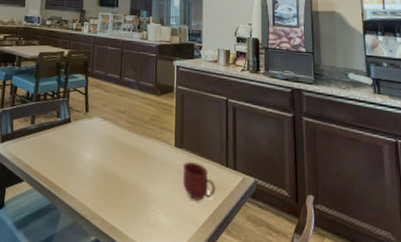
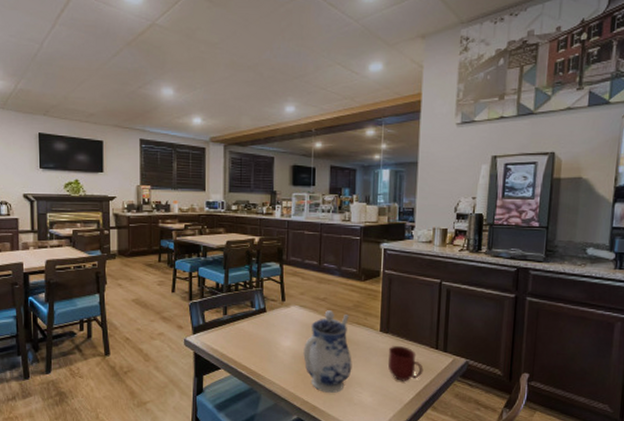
teapot: none [103,123,149,212] -> present [303,310,352,394]

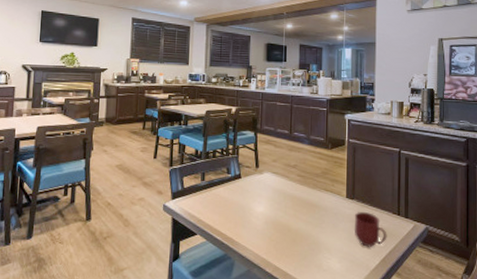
teapot: present [303,310,352,394] -> none [275,177,321,260]

